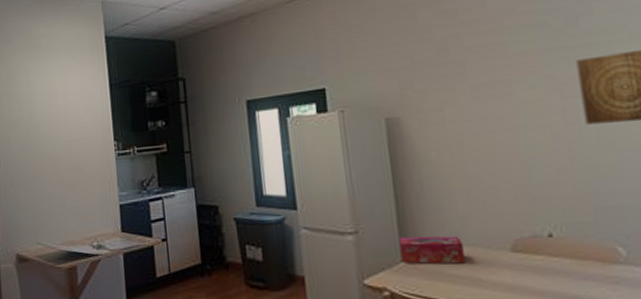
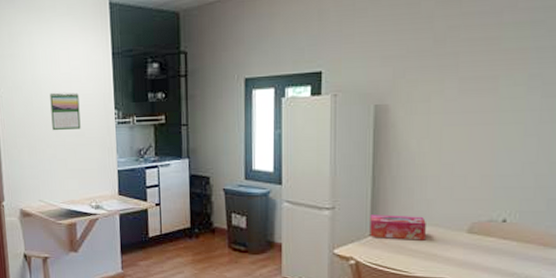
calendar: none [47,126,80,168] -> present [50,92,81,131]

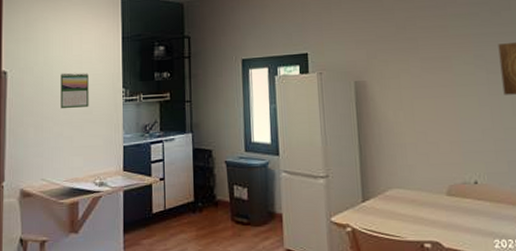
tissue box: present [370,215,426,241] -> none [361,181,412,205]

